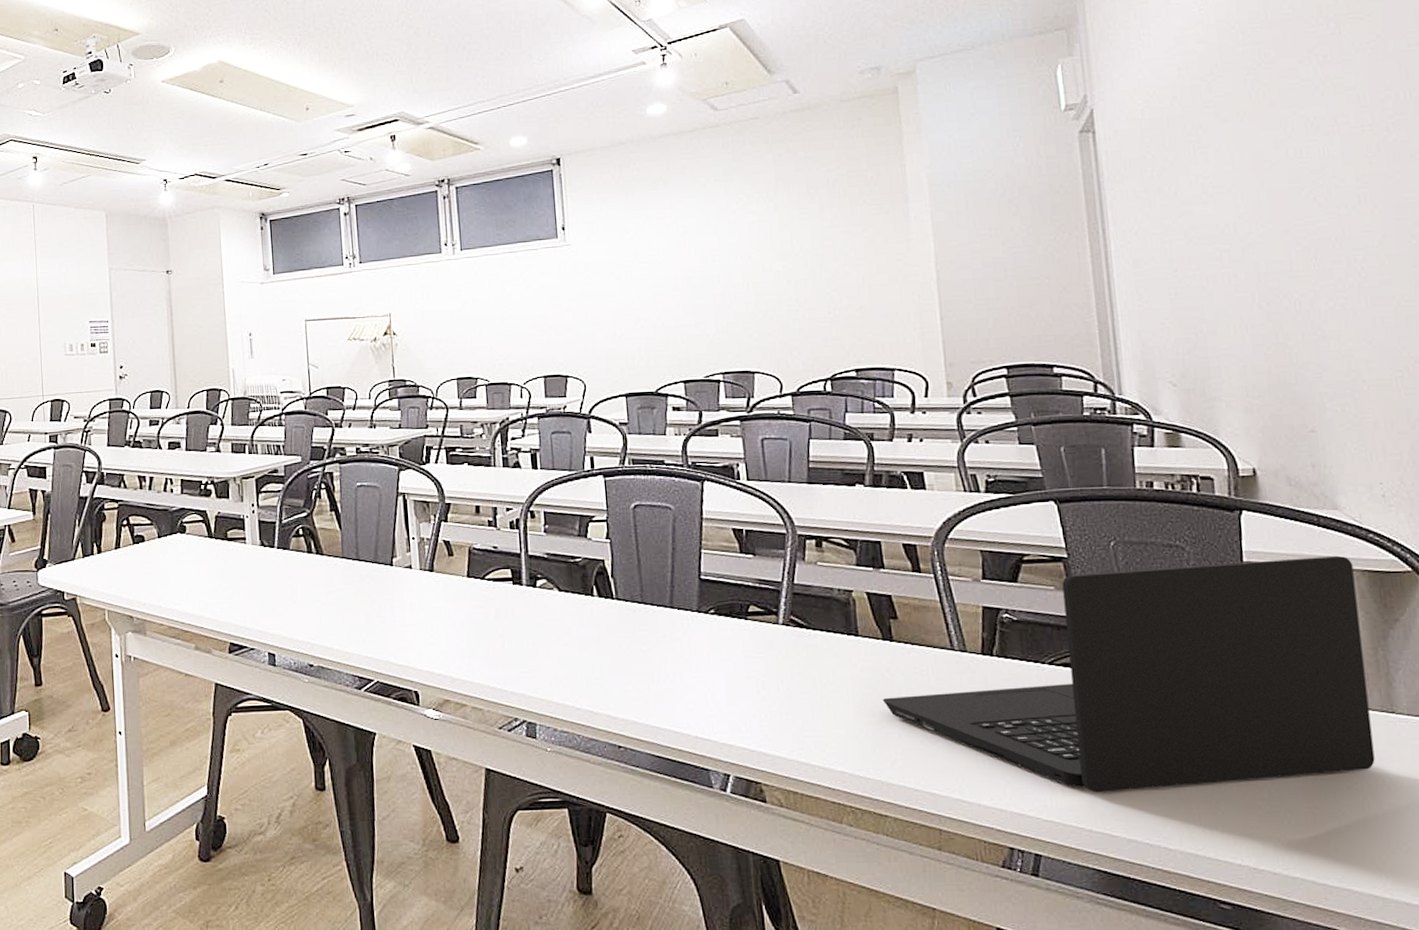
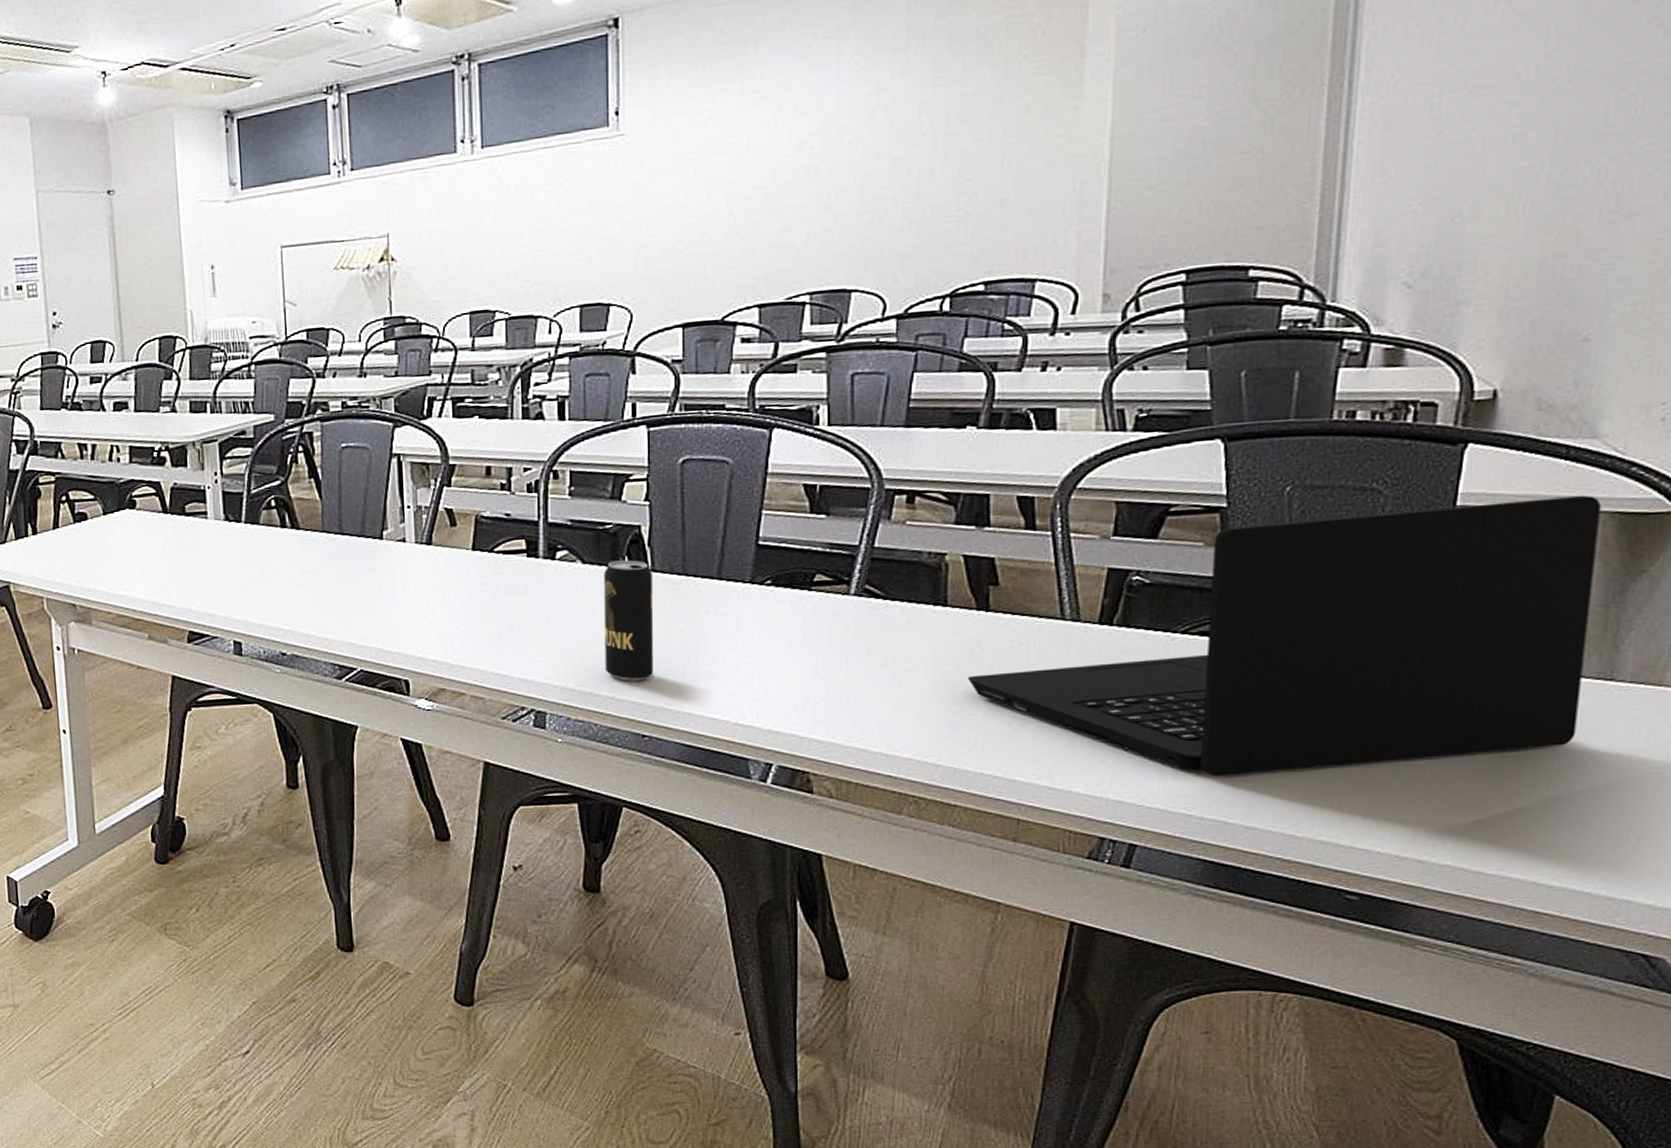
beverage can: none [577,587,624,697] -> present [604,558,653,681]

